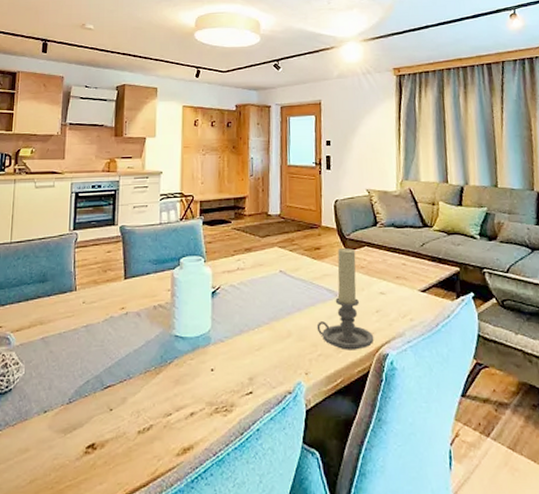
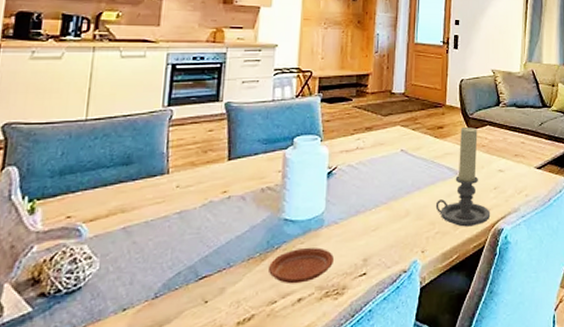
plate: none [162,364,222,398] -> present [267,247,335,284]

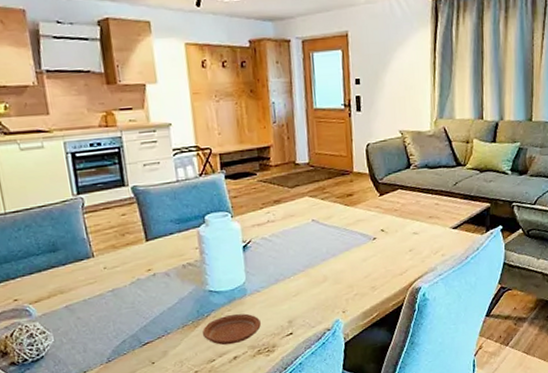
candle holder: present [435,126,491,227] -> none [352,191,408,288]

